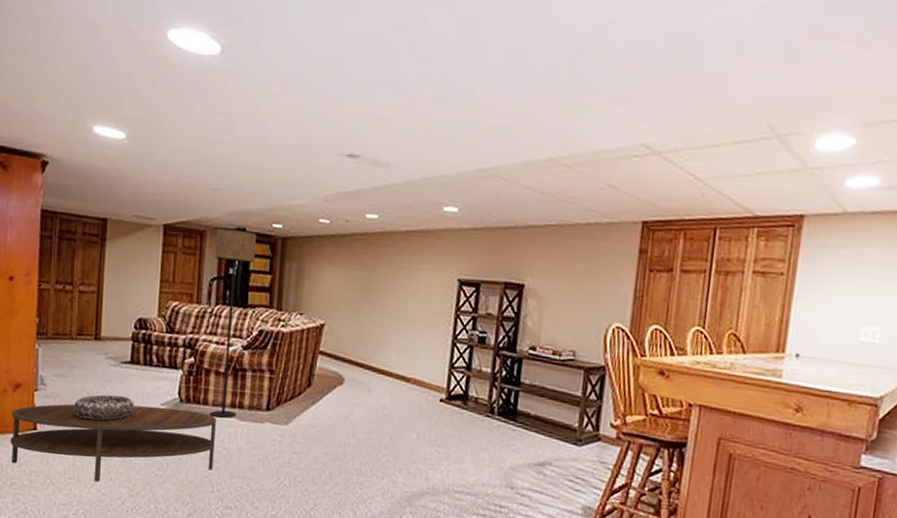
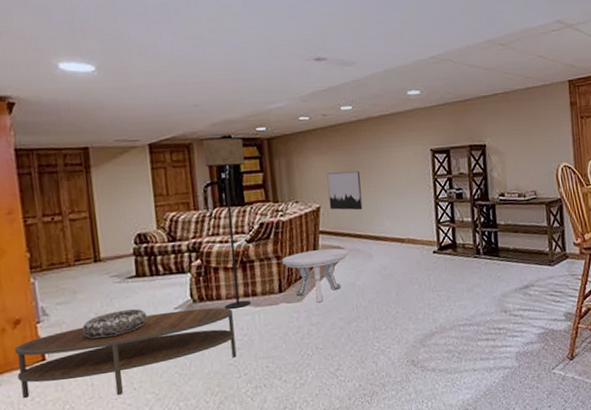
side table: none [275,370,347,431] -> present [282,248,349,303]
wall art: none [335,287,373,336] -> present [327,171,363,210]

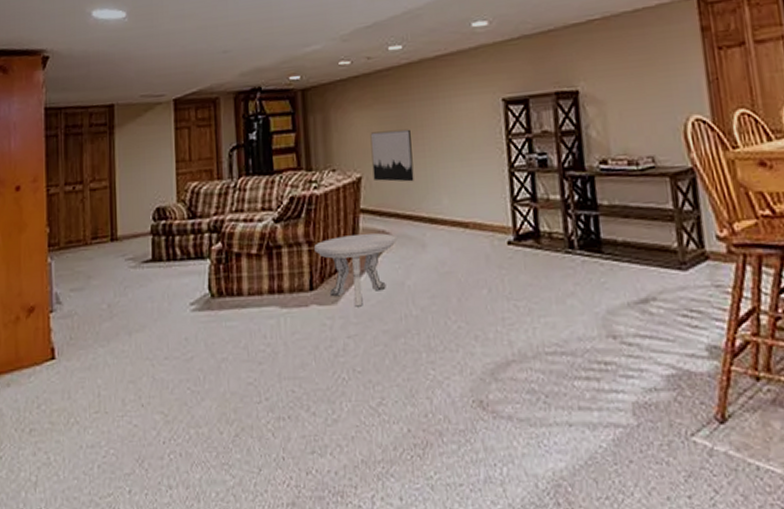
coffee table: present [14,307,237,399] -> none [26,305,257,411]
decorative bowl: present [82,309,148,339] -> none [93,302,161,337]
floor lamp: present [202,137,251,309] -> none [230,89,277,309]

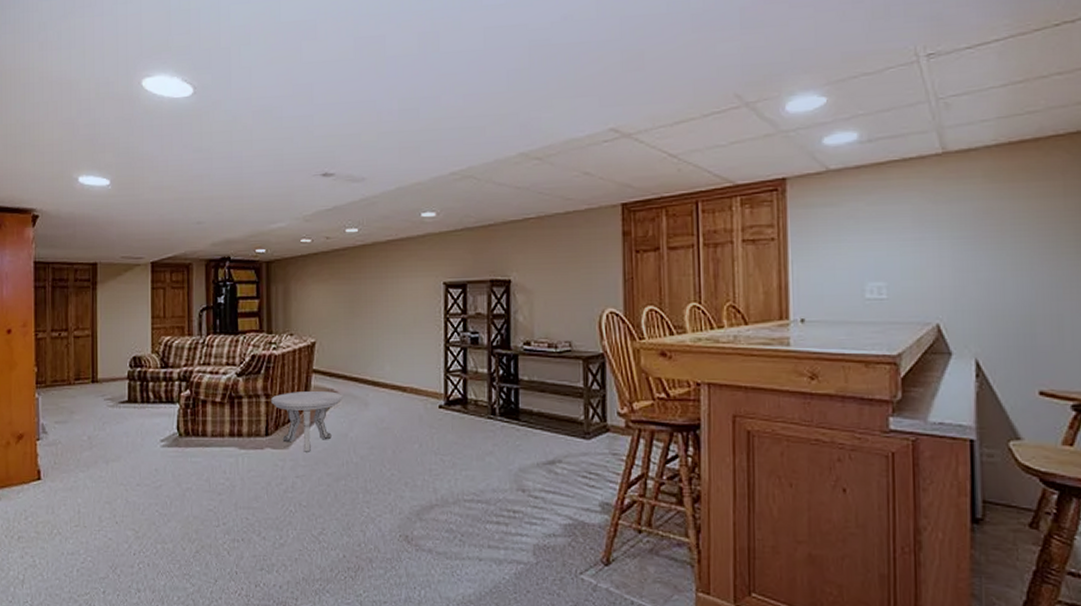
wall art: present [370,129,414,182] -> none [325,303,362,349]

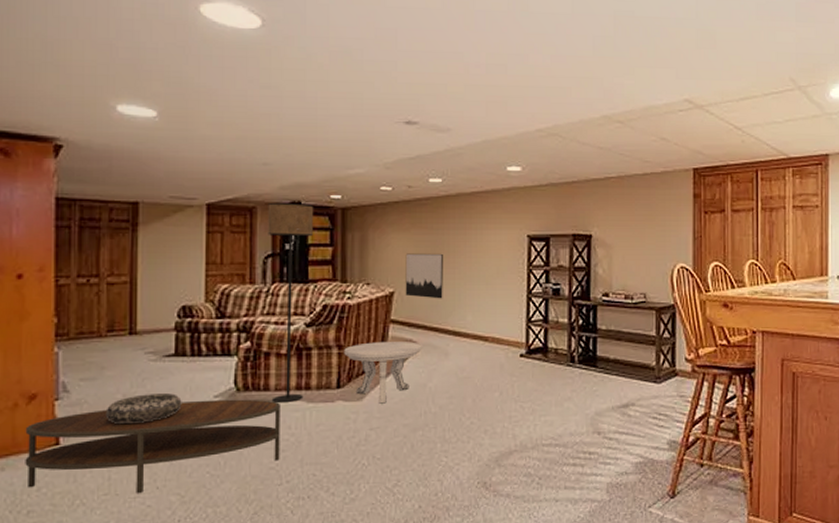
coffee table: none [15,443,217,526] -> present [25,399,282,493]
decorative bowl: none [75,437,135,464] -> present [105,393,182,425]
floor lamp: none [202,259,241,448] -> present [268,203,313,402]
wall art: none [325,303,362,349] -> present [405,253,443,299]

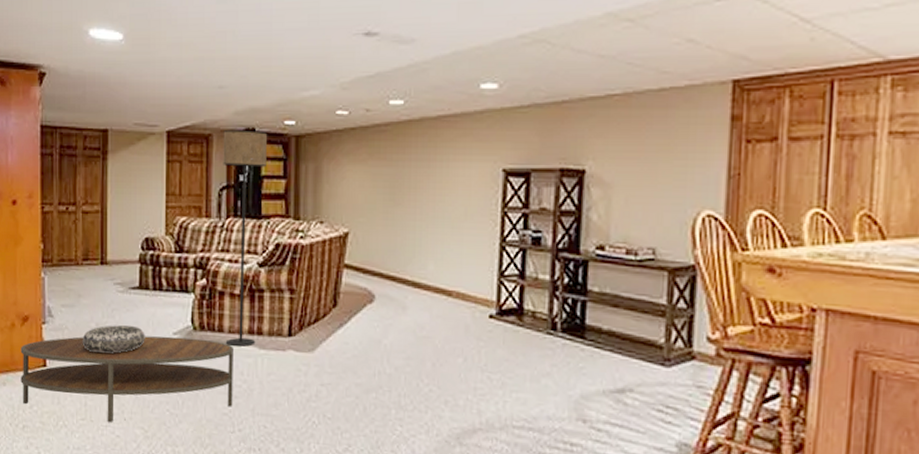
side table: present [344,342,422,404] -> none [296,288,377,358]
wall art: present [405,253,443,299] -> none [361,188,403,243]

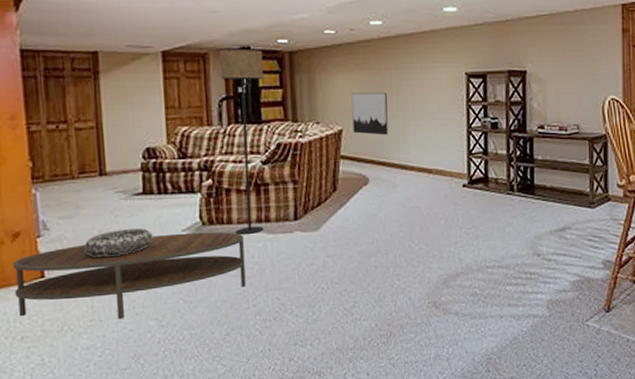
wall art: none [361,188,403,243] -> present [351,92,388,135]

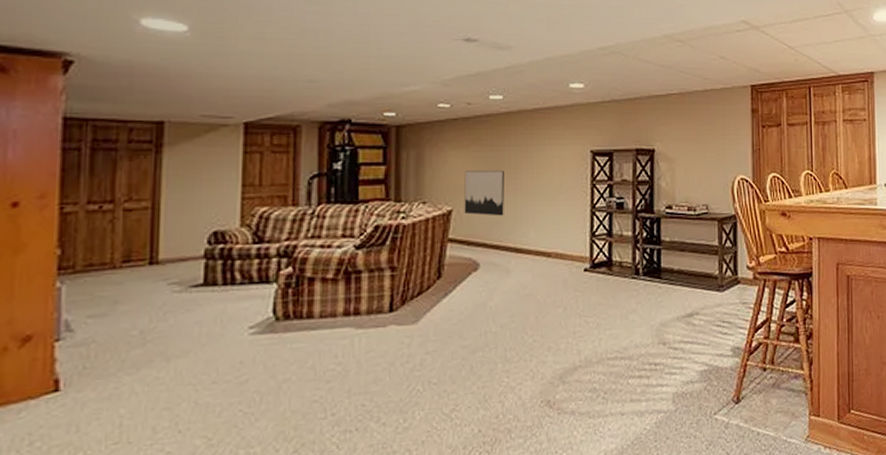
coffee table: present [12,232,246,319] -> none [14,328,327,443]
decorative bowl: present [84,229,153,258] -> none [118,327,211,364]
floor lamp: present [219,49,264,234] -> none [313,121,364,330]

